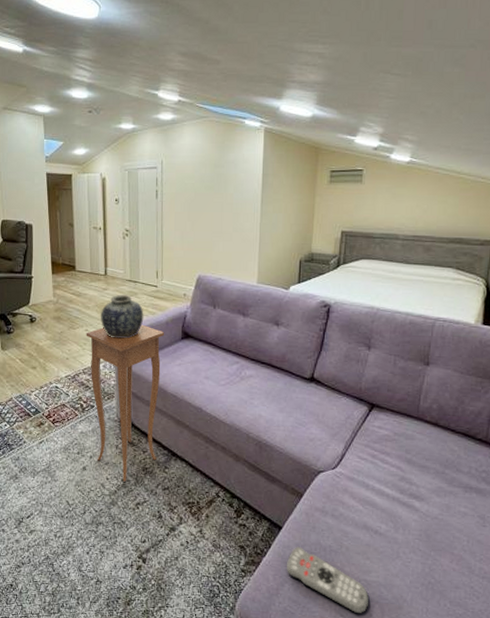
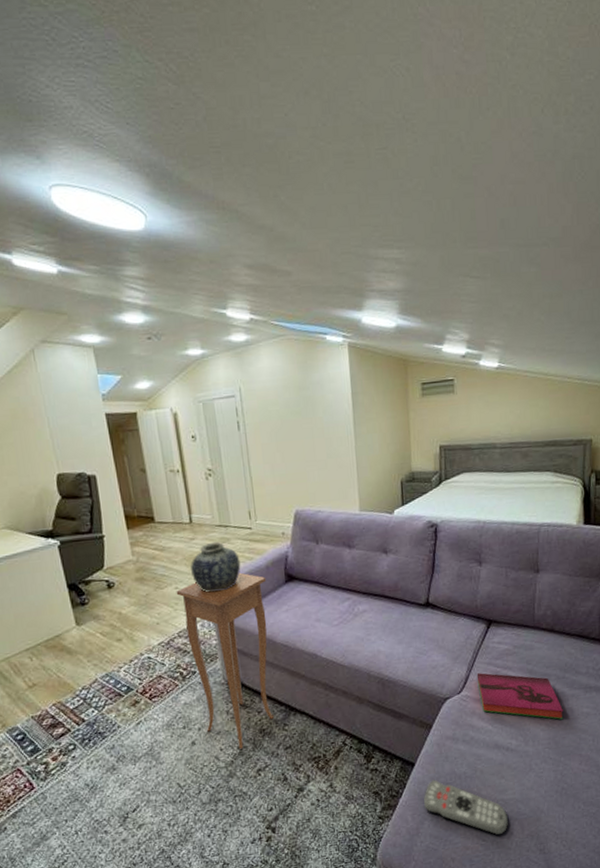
hardback book: none [353,453,439,514] -> present [476,673,564,720]

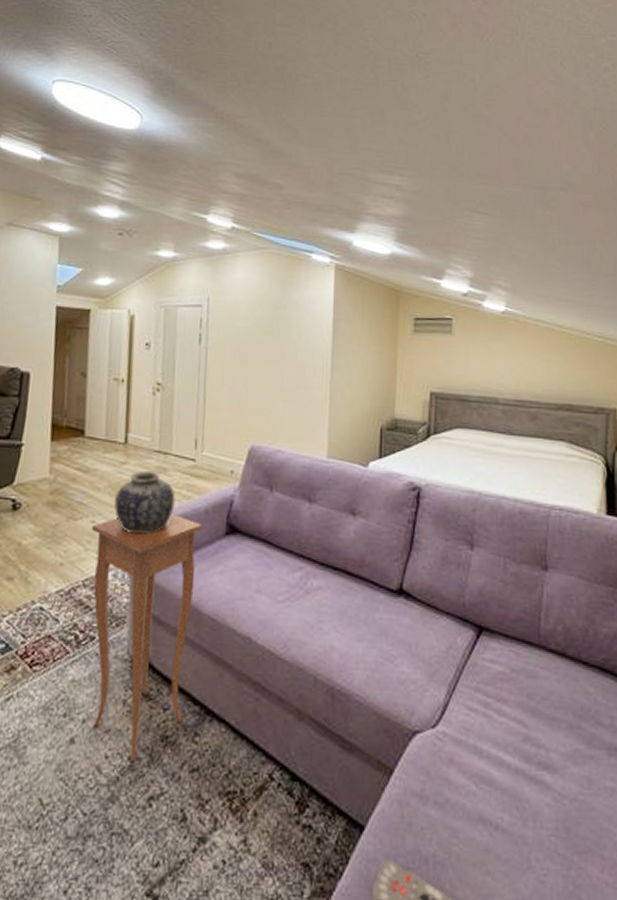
hardback book: present [476,673,564,720] -> none [459,701,578,792]

